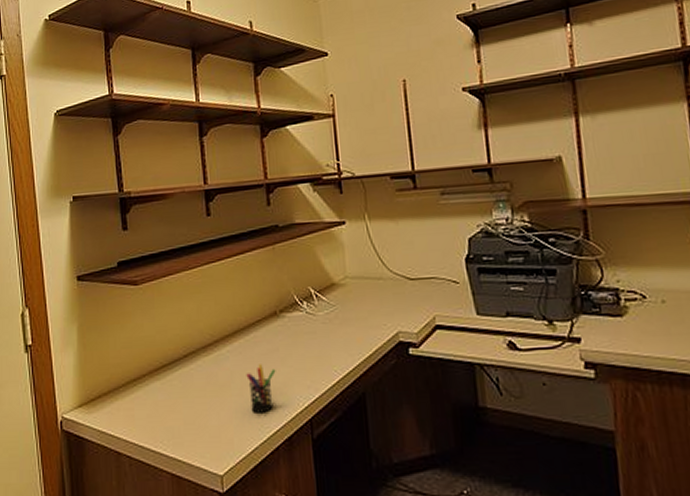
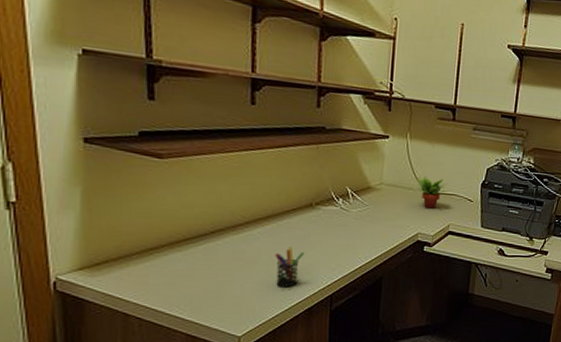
succulent plant: none [383,260,426,299] -> present [414,175,449,209]

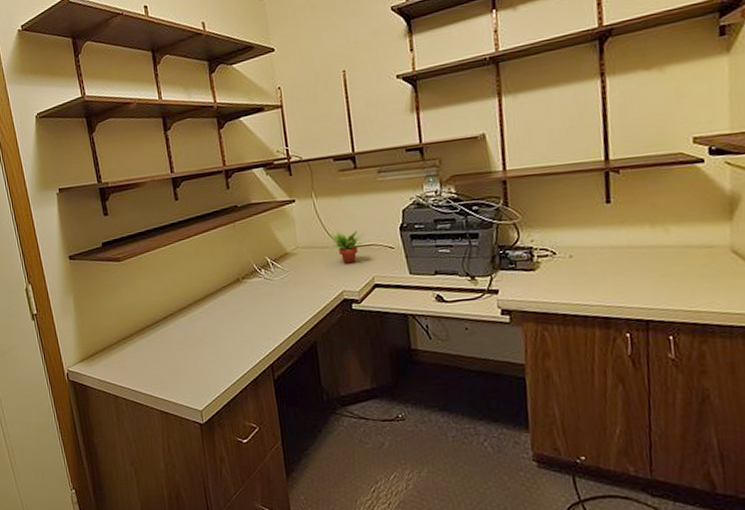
pen holder: present [275,247,305,287] -> none [216,322,241,361]

